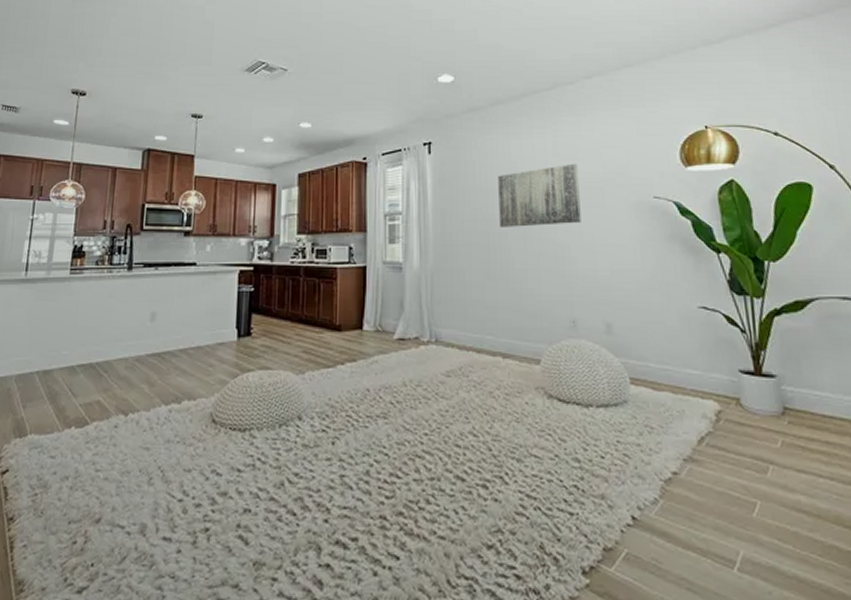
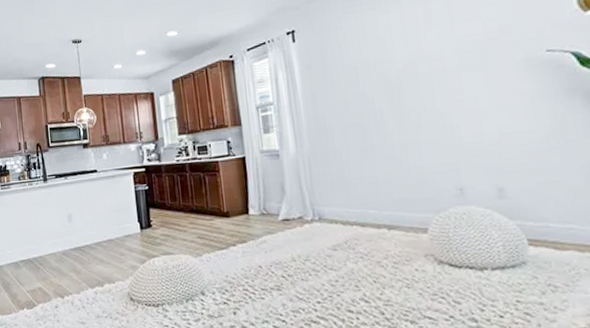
wall art: present [498,163,581,227] -> none [367,27,462,104]

